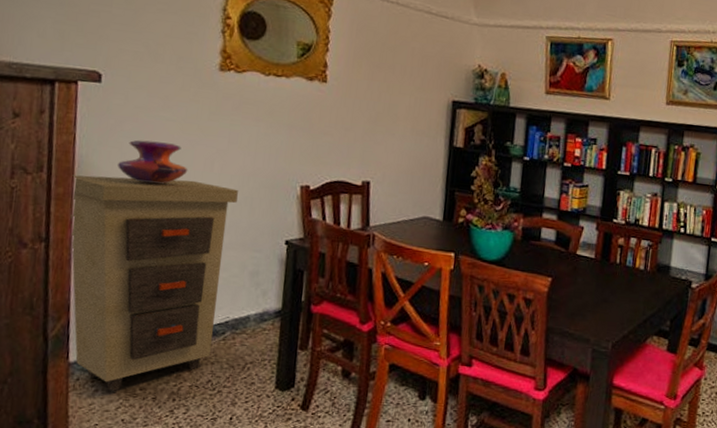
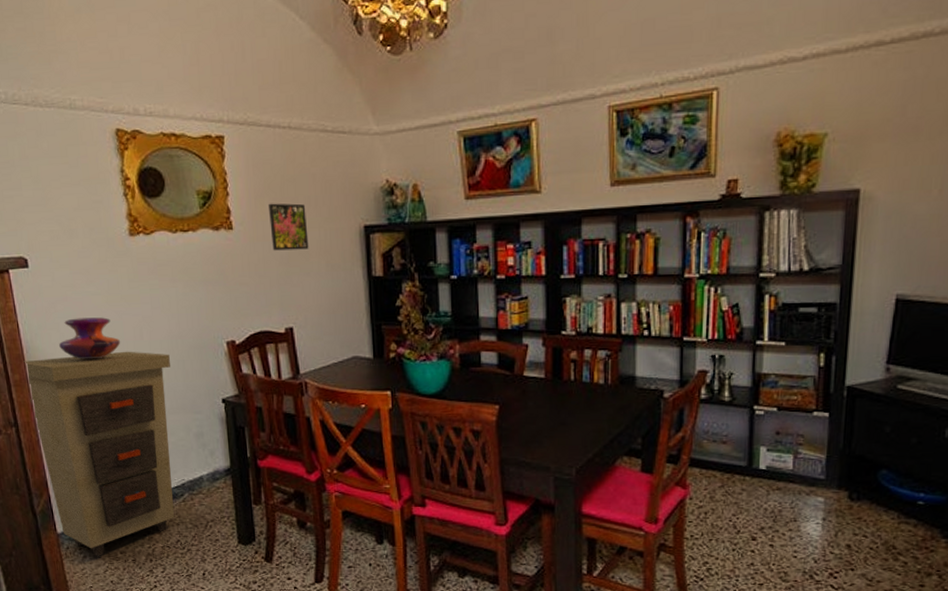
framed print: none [362,65,401,113] -> present [267,203,309,251]

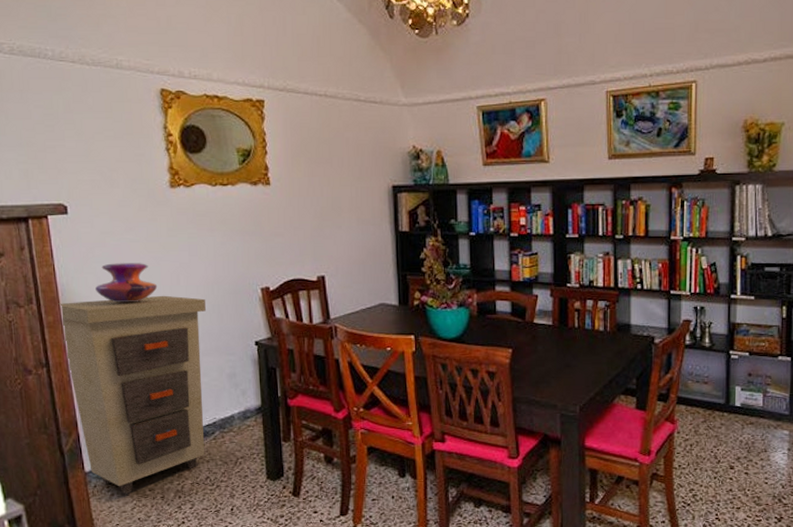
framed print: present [267,203,309,251] -> none [303,162,341,206]

